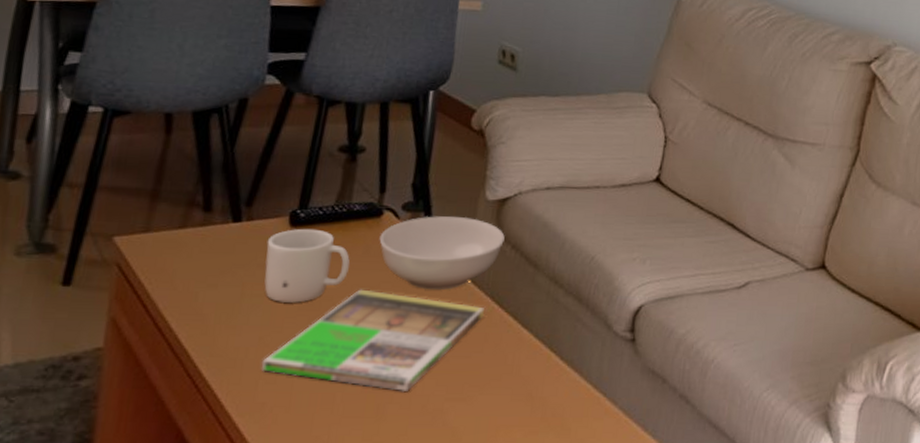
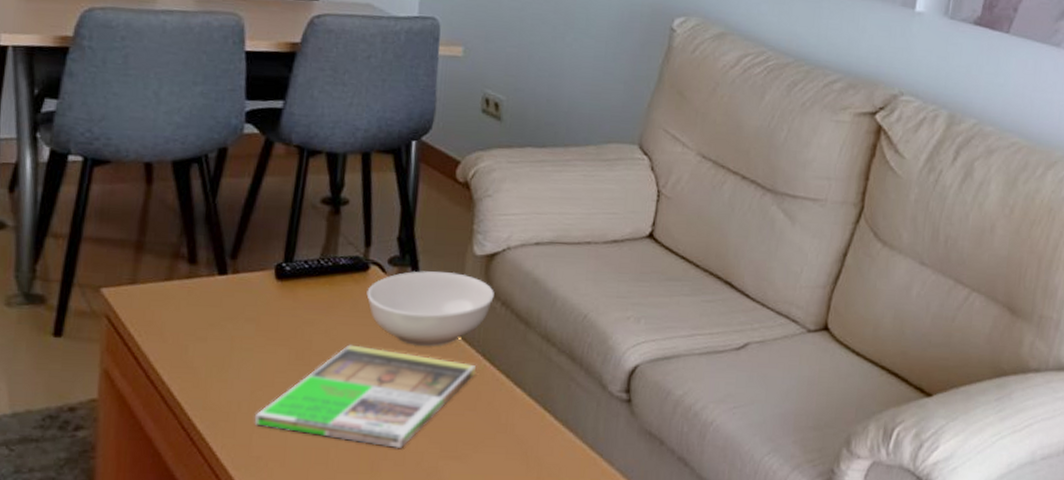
mug: present [264,228,350,303] -> none [252,282,338,357]

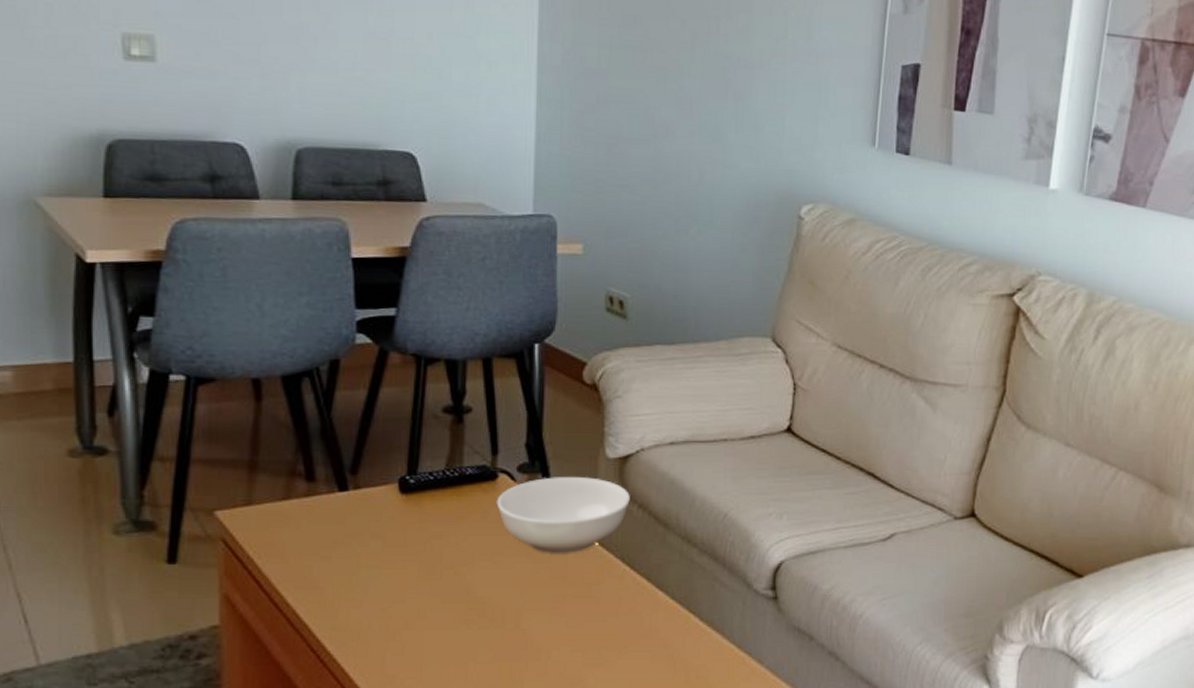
magazine: present [254,344,476,449] -> none [386,556,615,660]

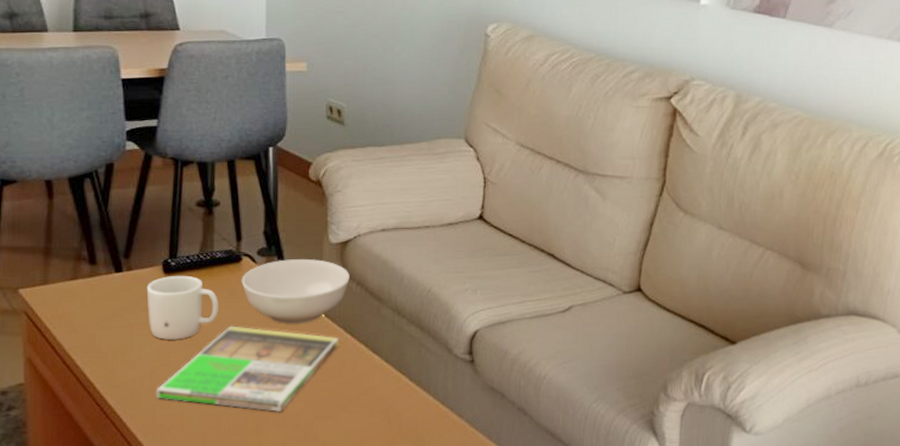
mug: none [377,495,468,572] -> present [146,275,218,340]
magazine: none [386,556,615,660] -> present [155,326,339,413]

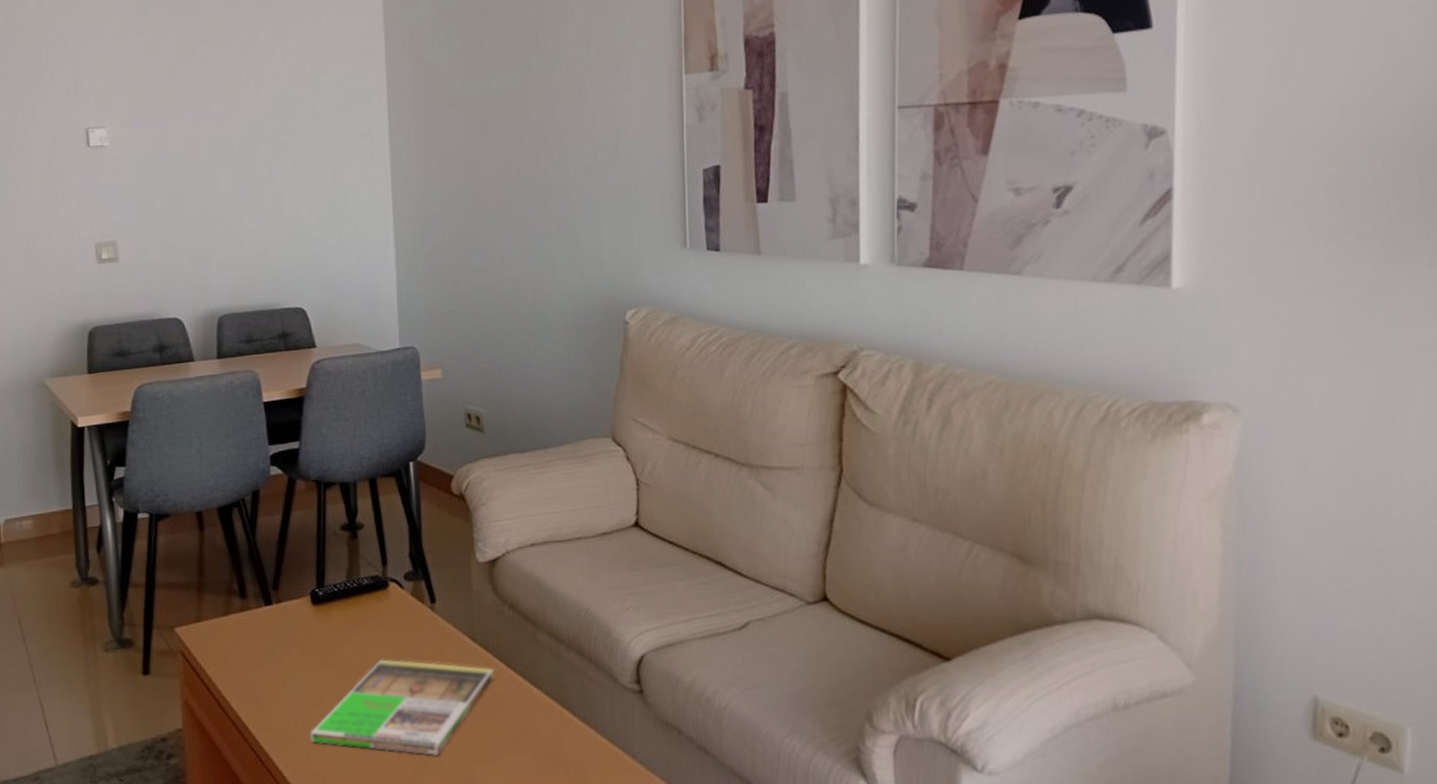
mug: present [146,275,218,340] -> none [296,605,368,677]
bowl: present [241,259,350,323] -> none [389,581,501,654]

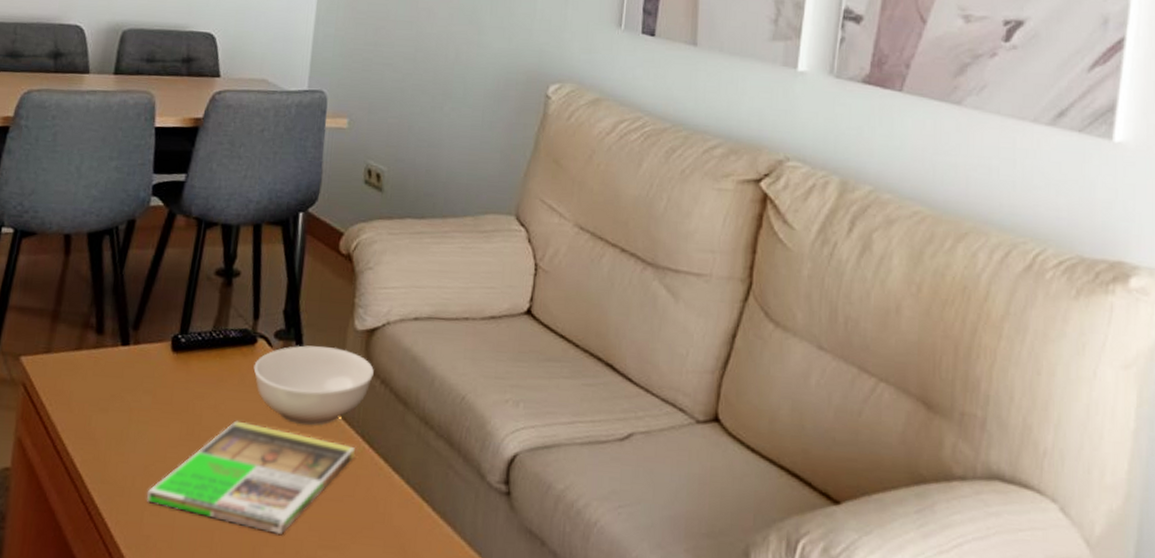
bowl: none [389,581,501,654] -> present [253,345,374,425]

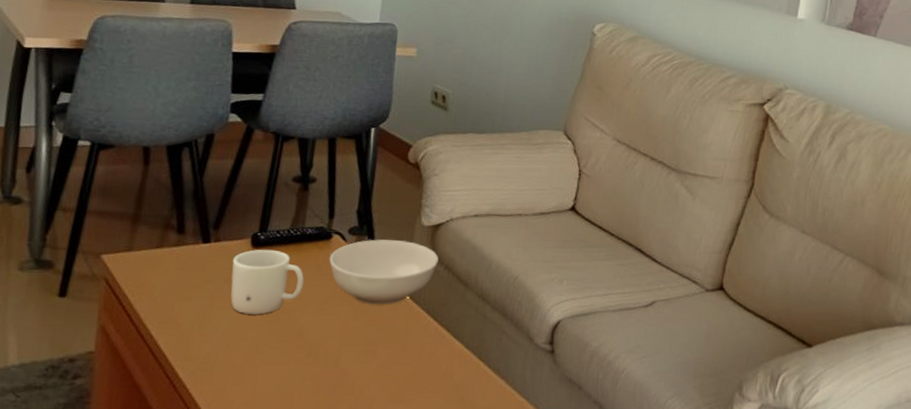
magazine: present [146,420,355,535] -> none [228,303,421,395]
mug: none [149,354,227,432] -> present [230,249,304,315]

